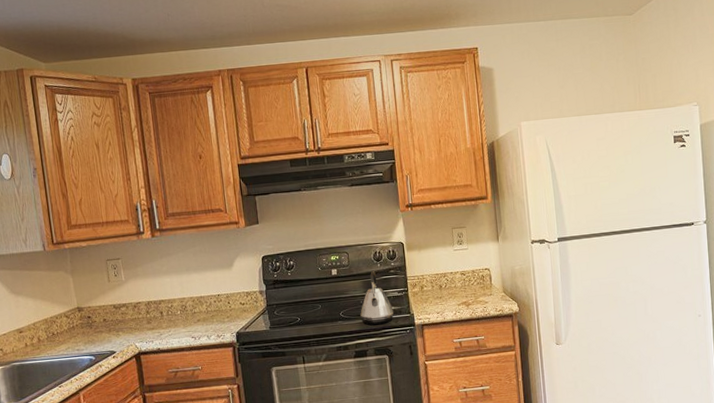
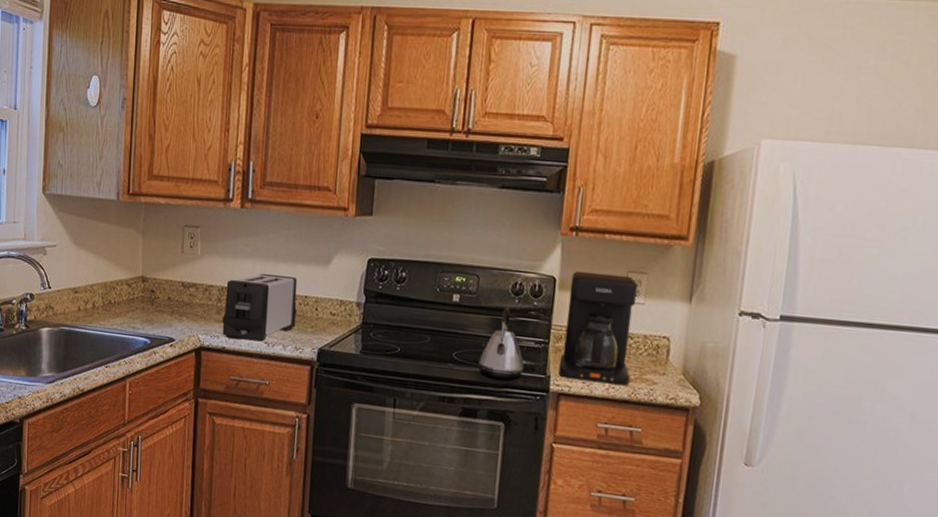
toaster: none [151,282,215,340] -> present [222,274,298,342]
coffee maker: none [414,231,470,313] -> present [558,271,638,386]

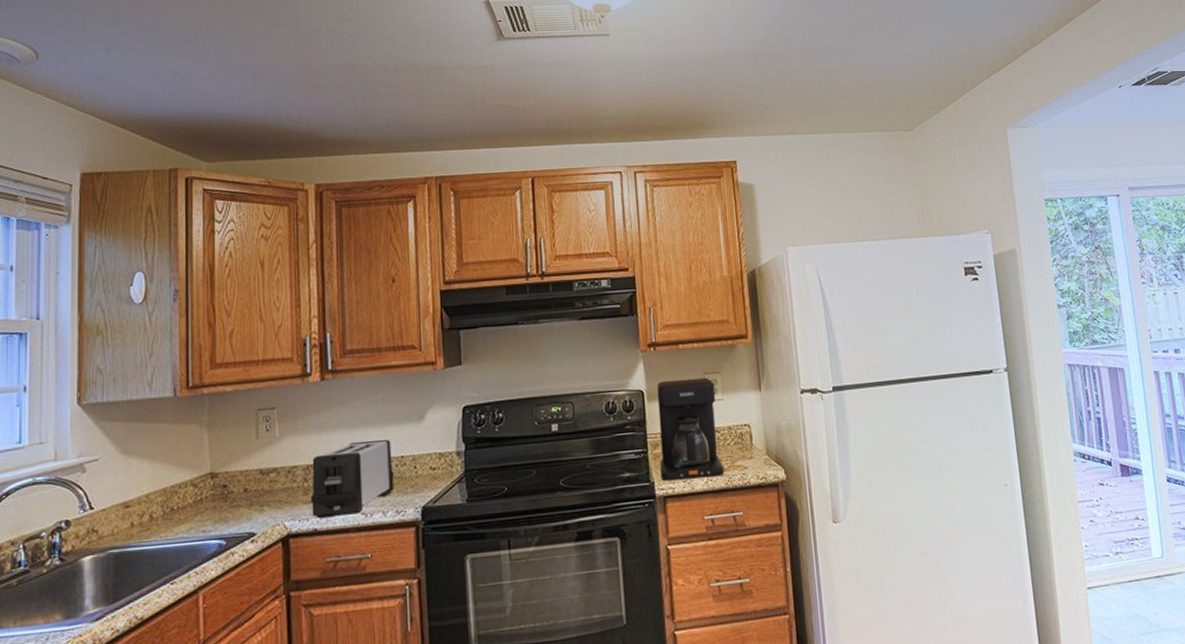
kettle: present [477,306,525,382] -> none [585,425,630,499]

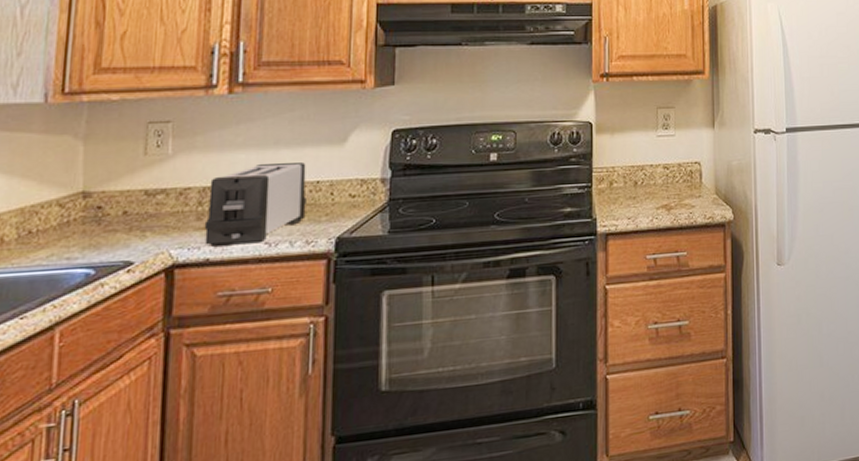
coffee maker: present [656,377,725,481] -> none [604,112,671,218]

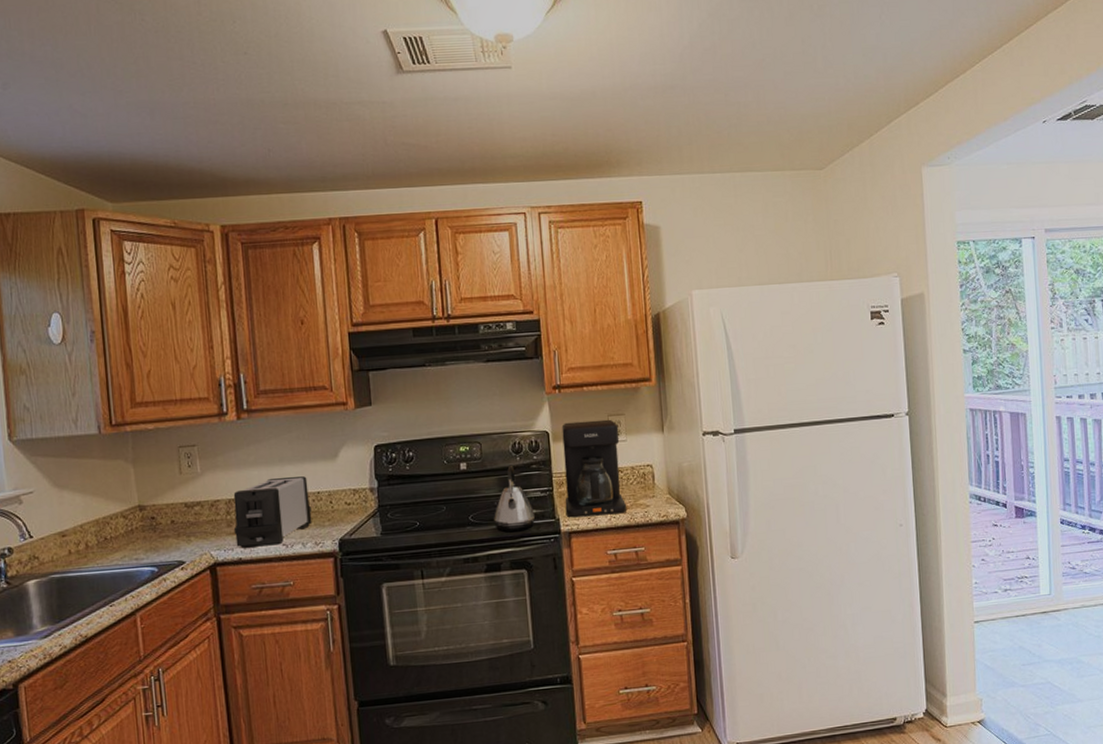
kettle: none [521,157,571,235] -> present [493,465,536,534]
coffee maker: none [604,112,671,218] -> present [561,419,628,518]

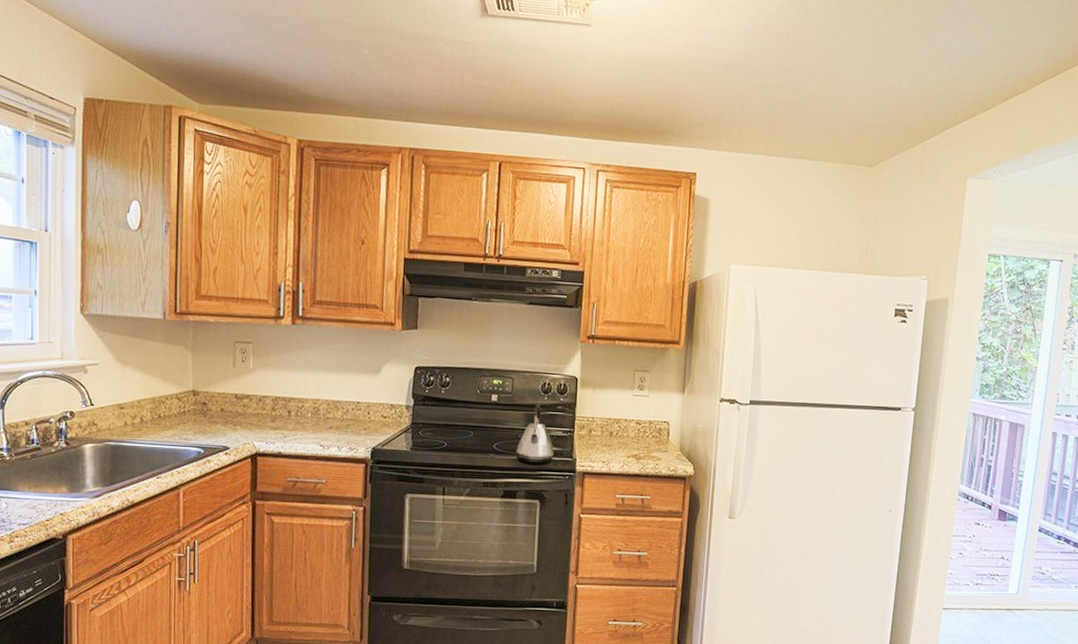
toaster: present [233,476,312,548] -> none [277,383,350,445]
coffee maker: present [561,419,628,518] -> none [582,371,643,463]

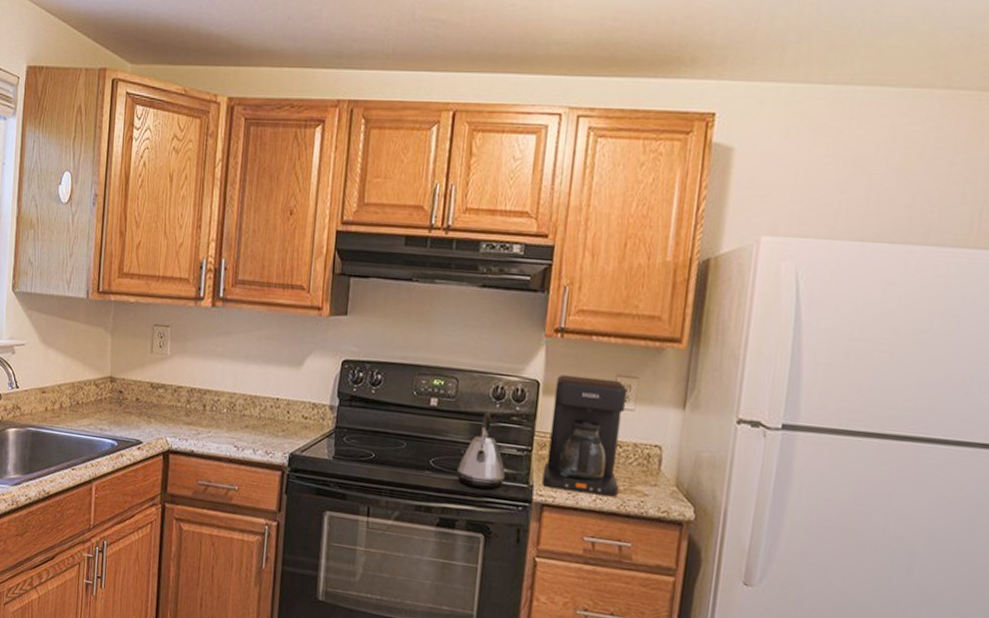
coffee maker: none [582,371,643,463] -> present [542,374,628,497]

